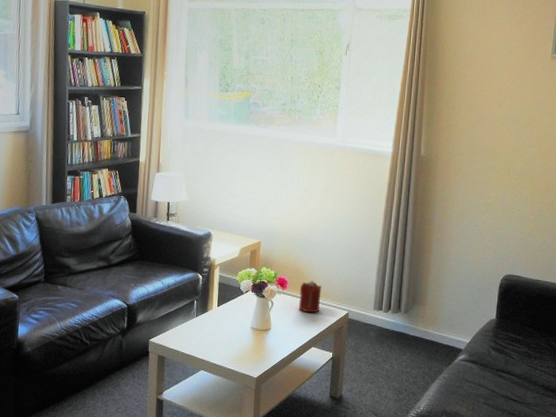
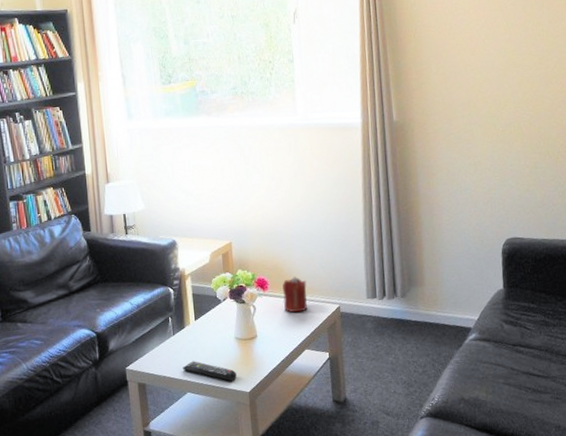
remote control: none [200,342,247,366] -> present [183,361,237,382]

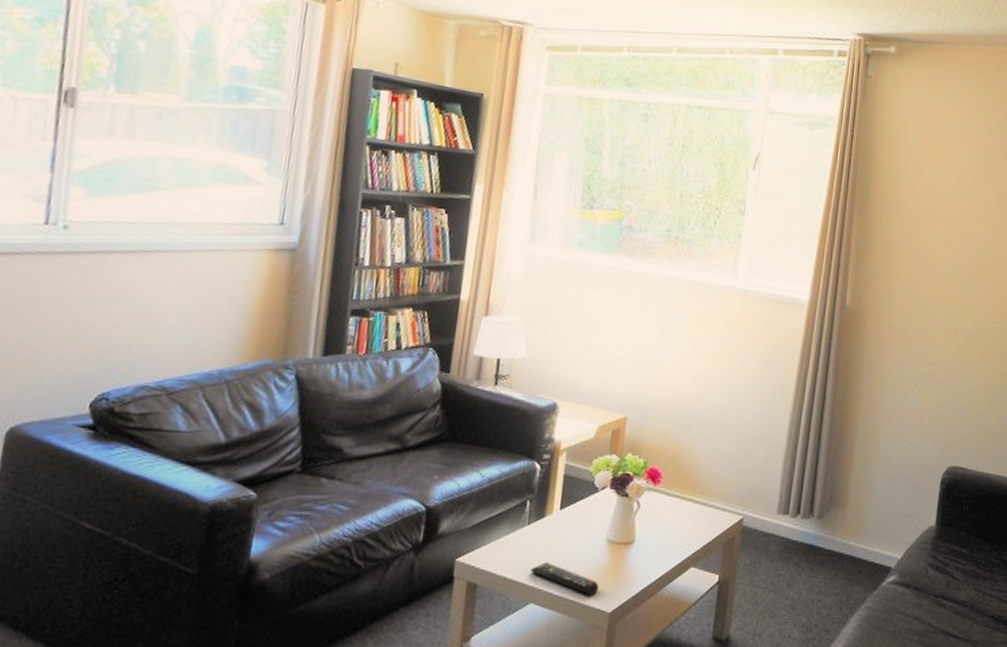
candle: present [283,276,307,313] -> none [675,472,709,519]

